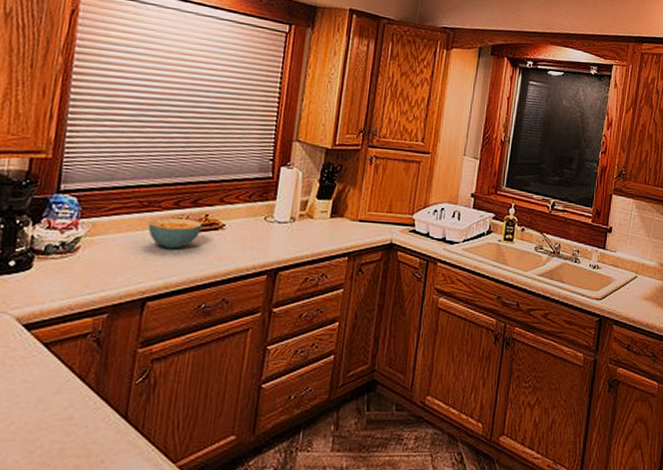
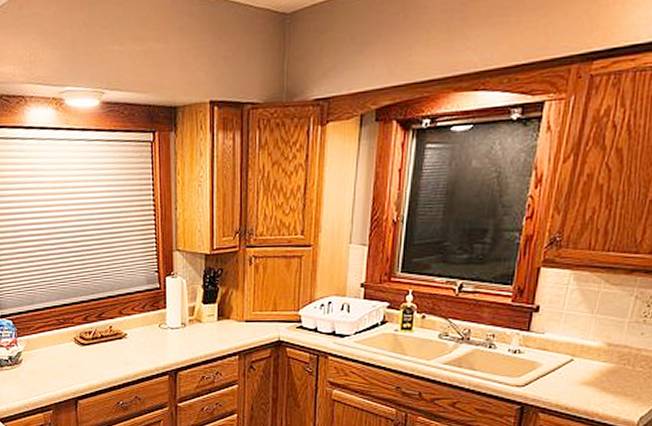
cereal bowl: present [148,217,203,250] -> none [68,330,109,358]

